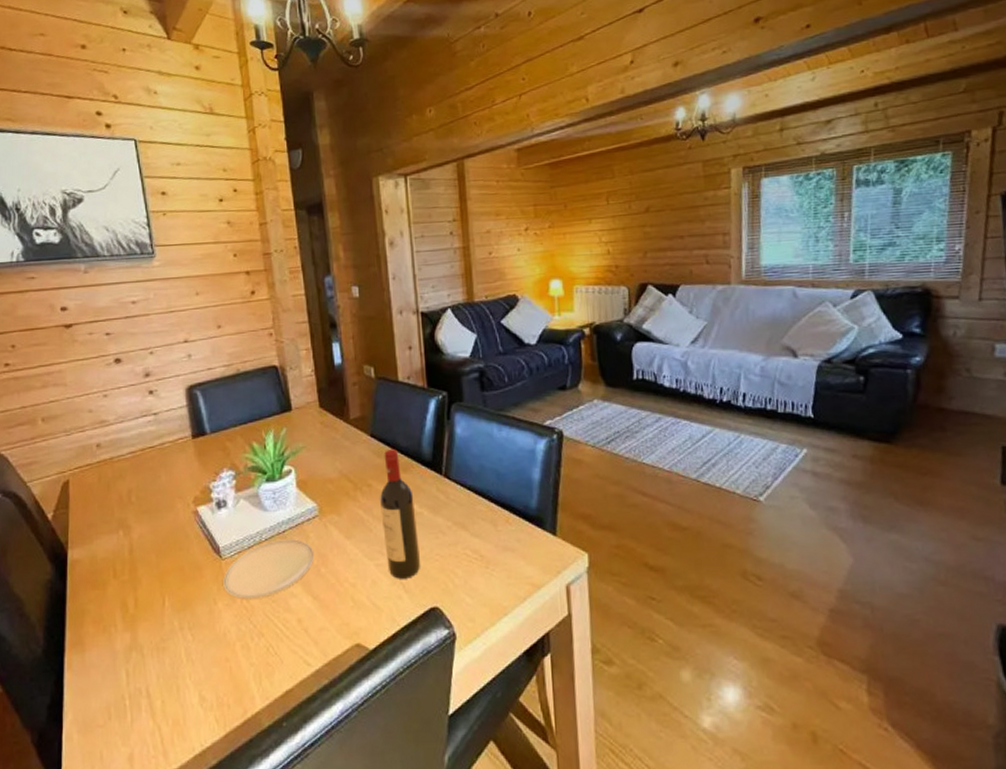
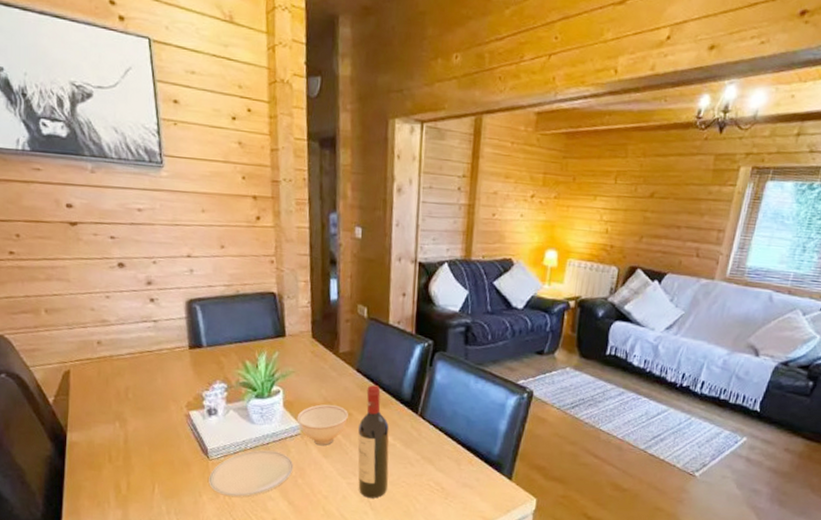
bowl: none [312,477,367,526] -> present [297,404,348,446]

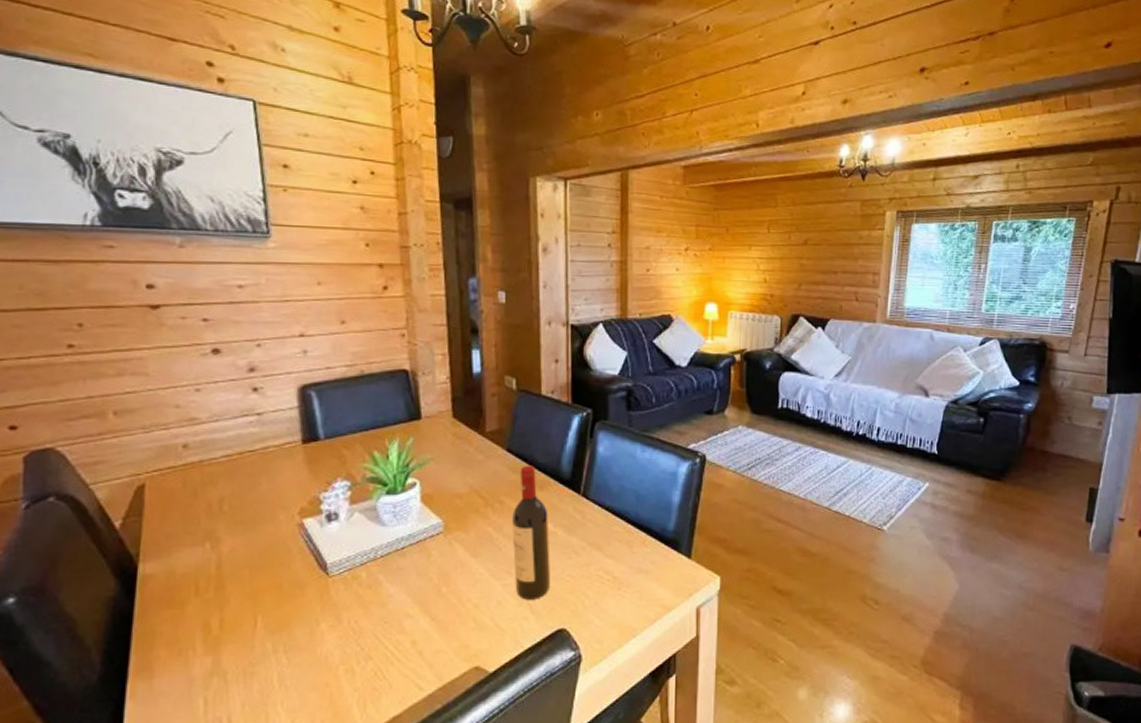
plate: present [209,450,294,498] -> none [328,557,436,621]
bowl: present [297,404,348,446] -> none [438,493,499,544]

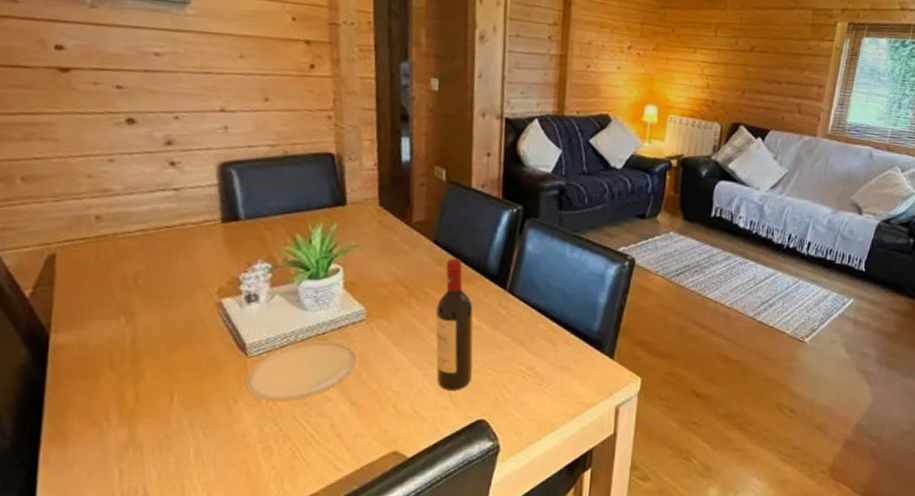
plate: none [328,557,436,621] -> present [247,341,357,402]

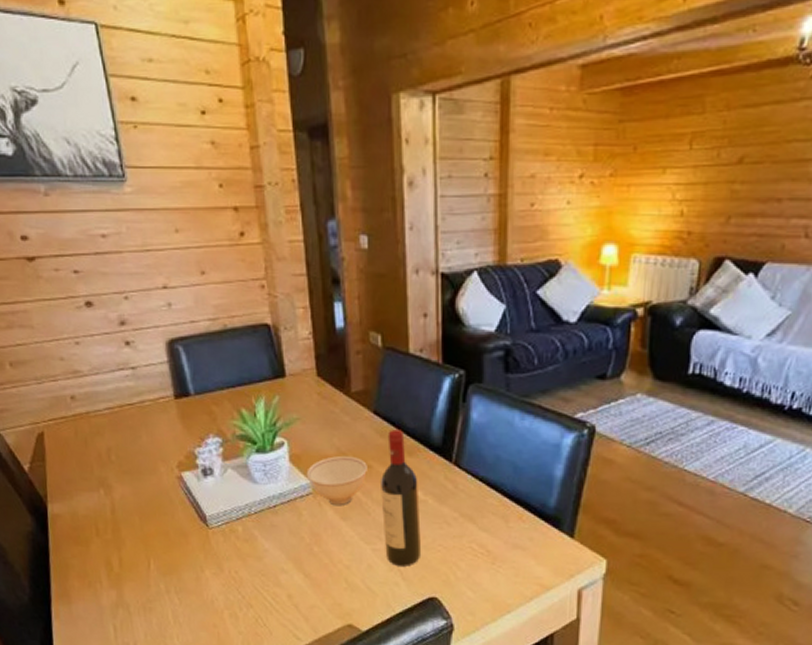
plate: present [247,341,357,402] -> none [210,514,307,571]
bowl: none [360,282,424,333] -> present [306,455,367,506]

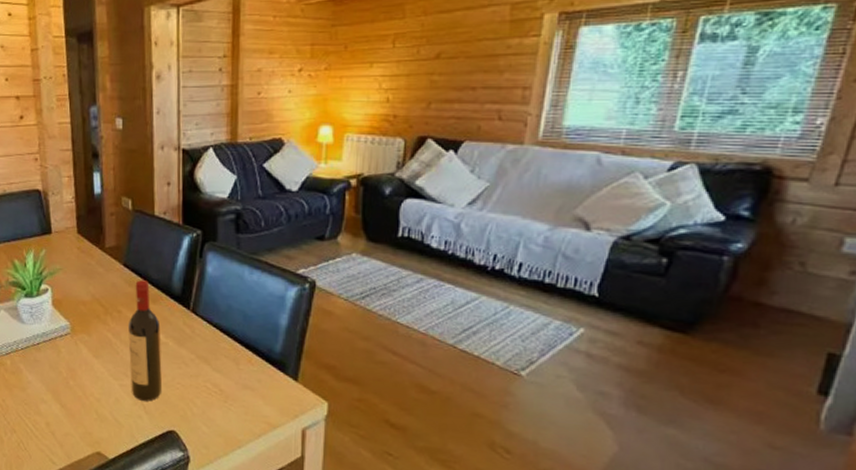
bowl: present [306,455,367,506] -> none [66,301,117,346]

